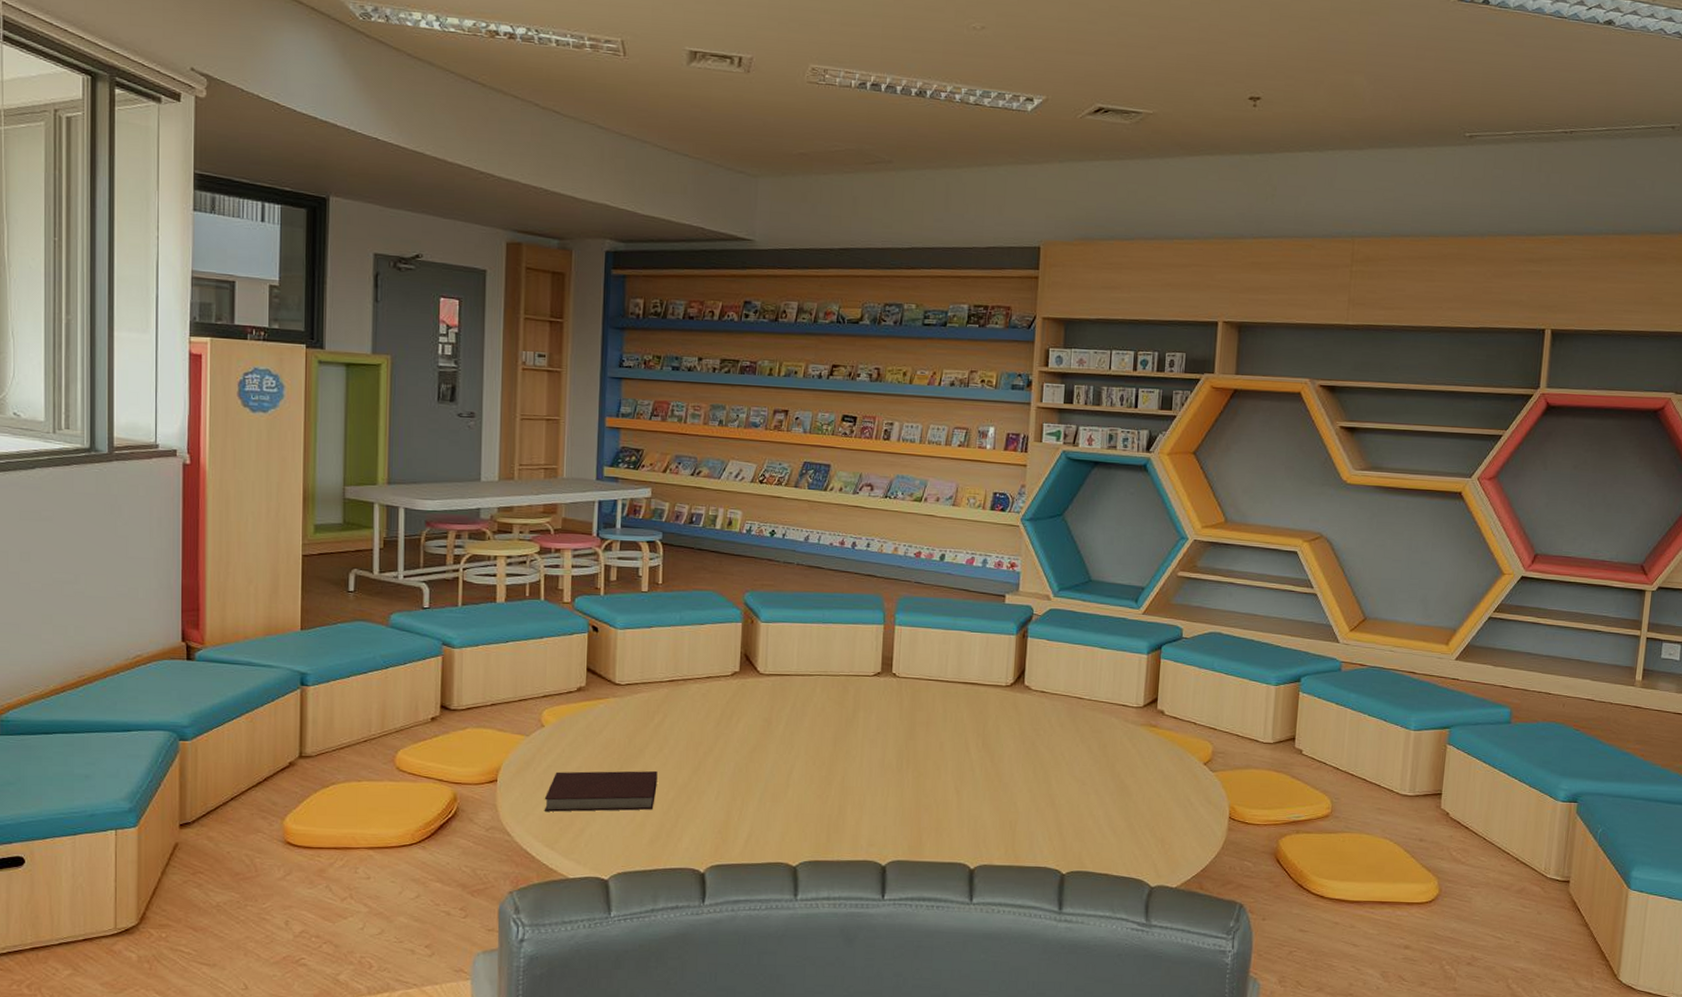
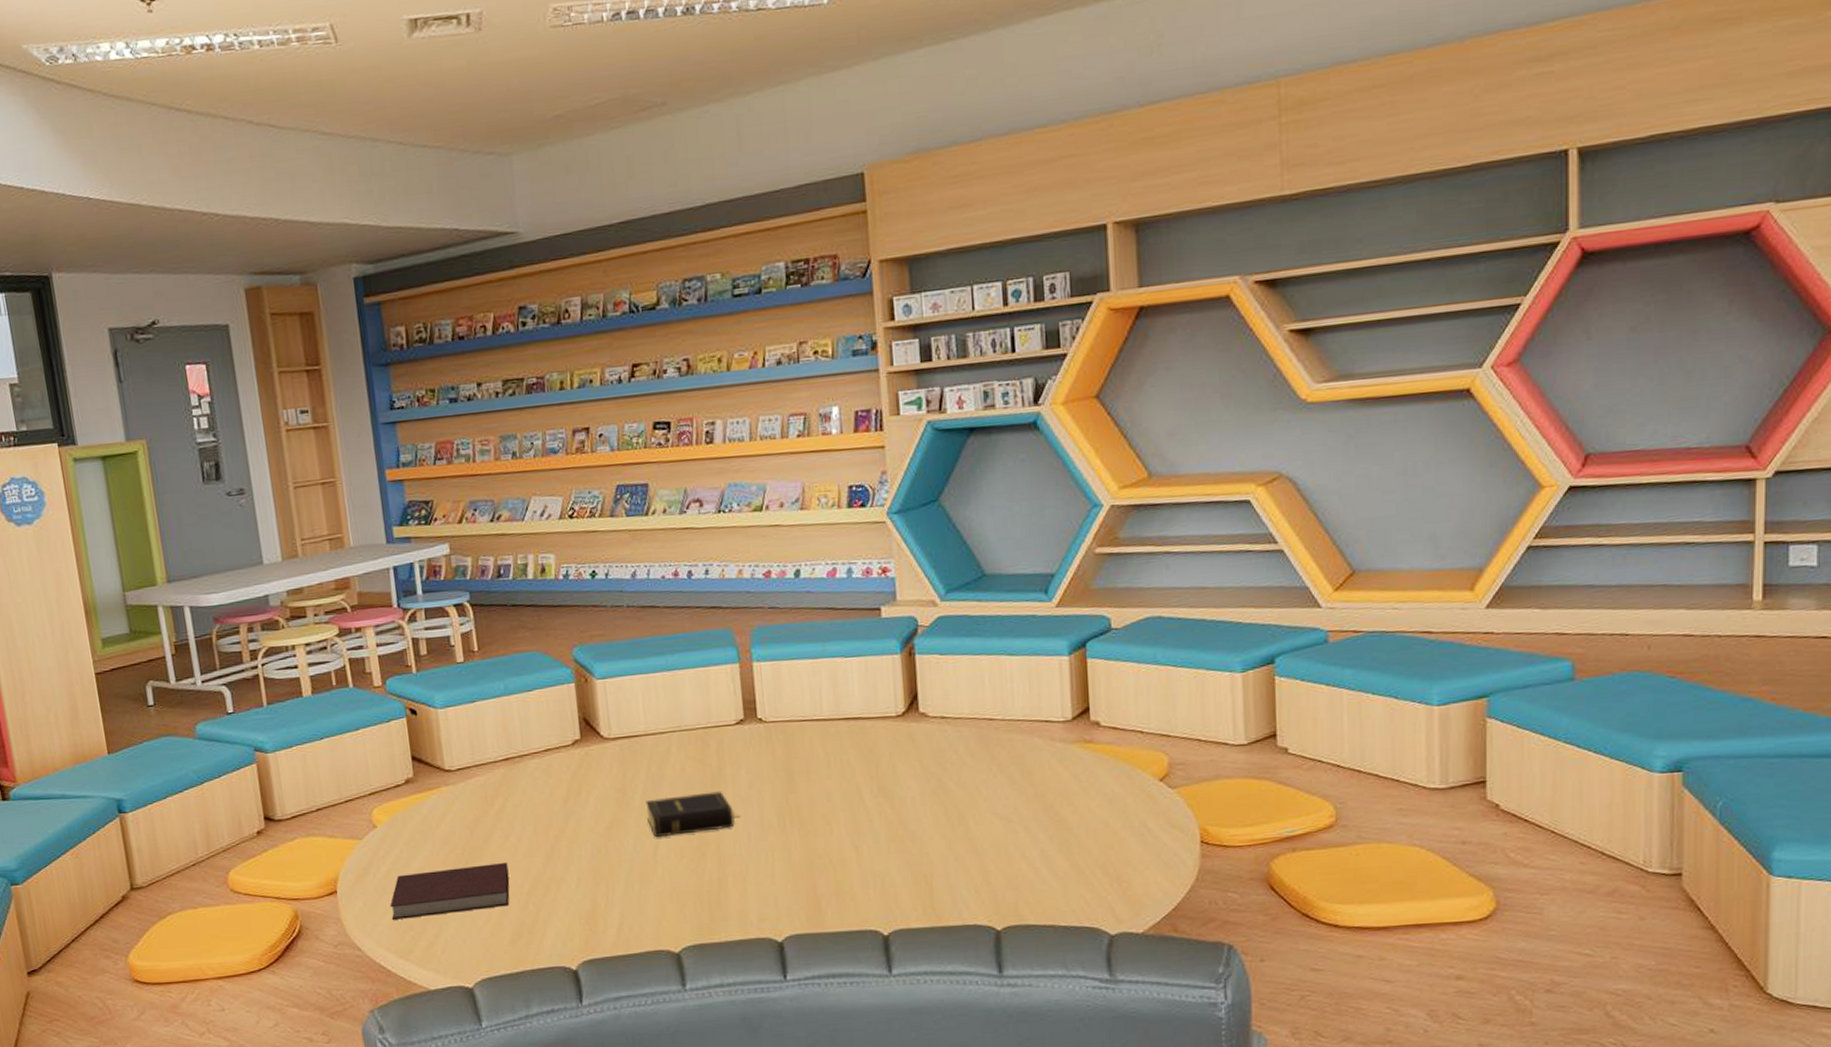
book: none [786,730,865,765] -> present [645,791,740,838]

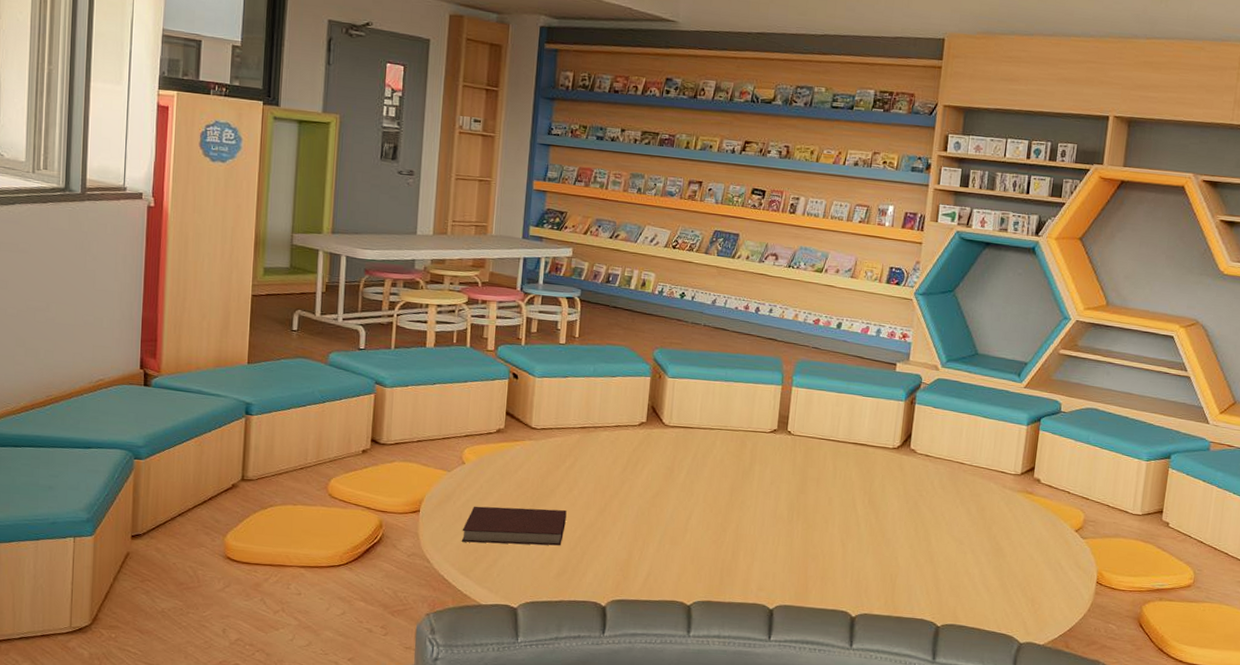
book: present [645,791,740,838] -> none [686,479,759,513]

